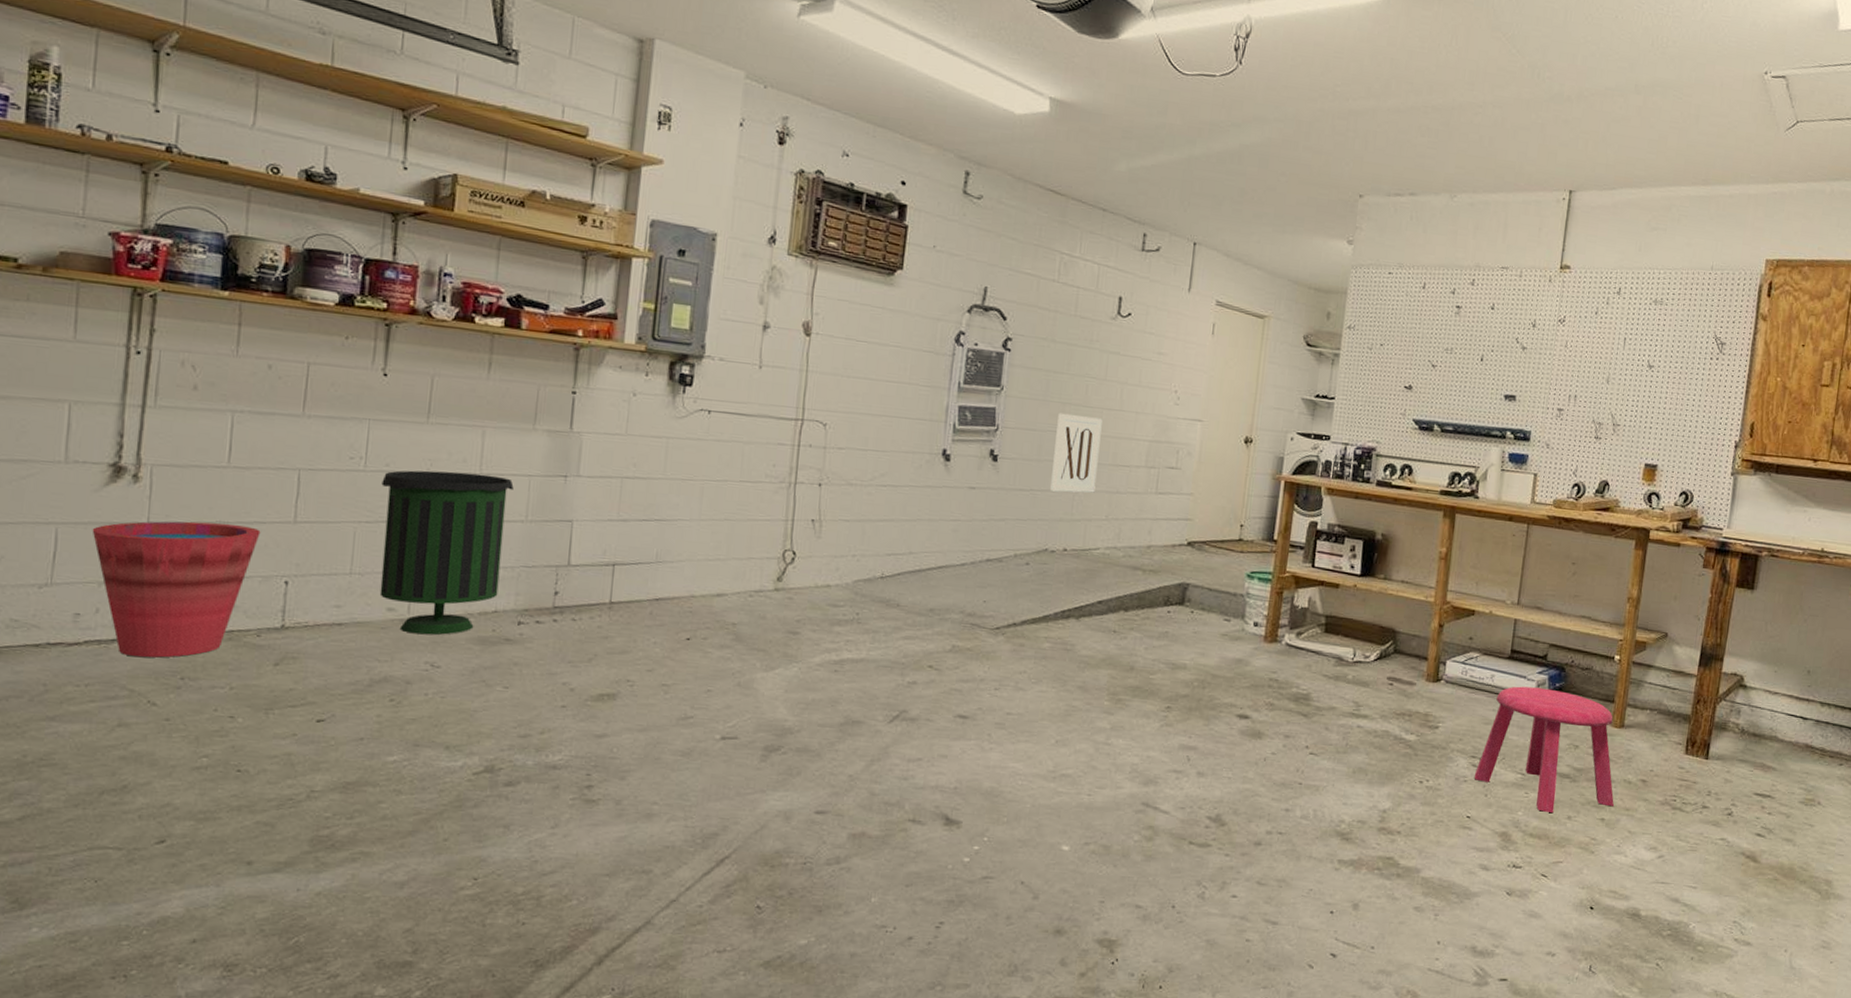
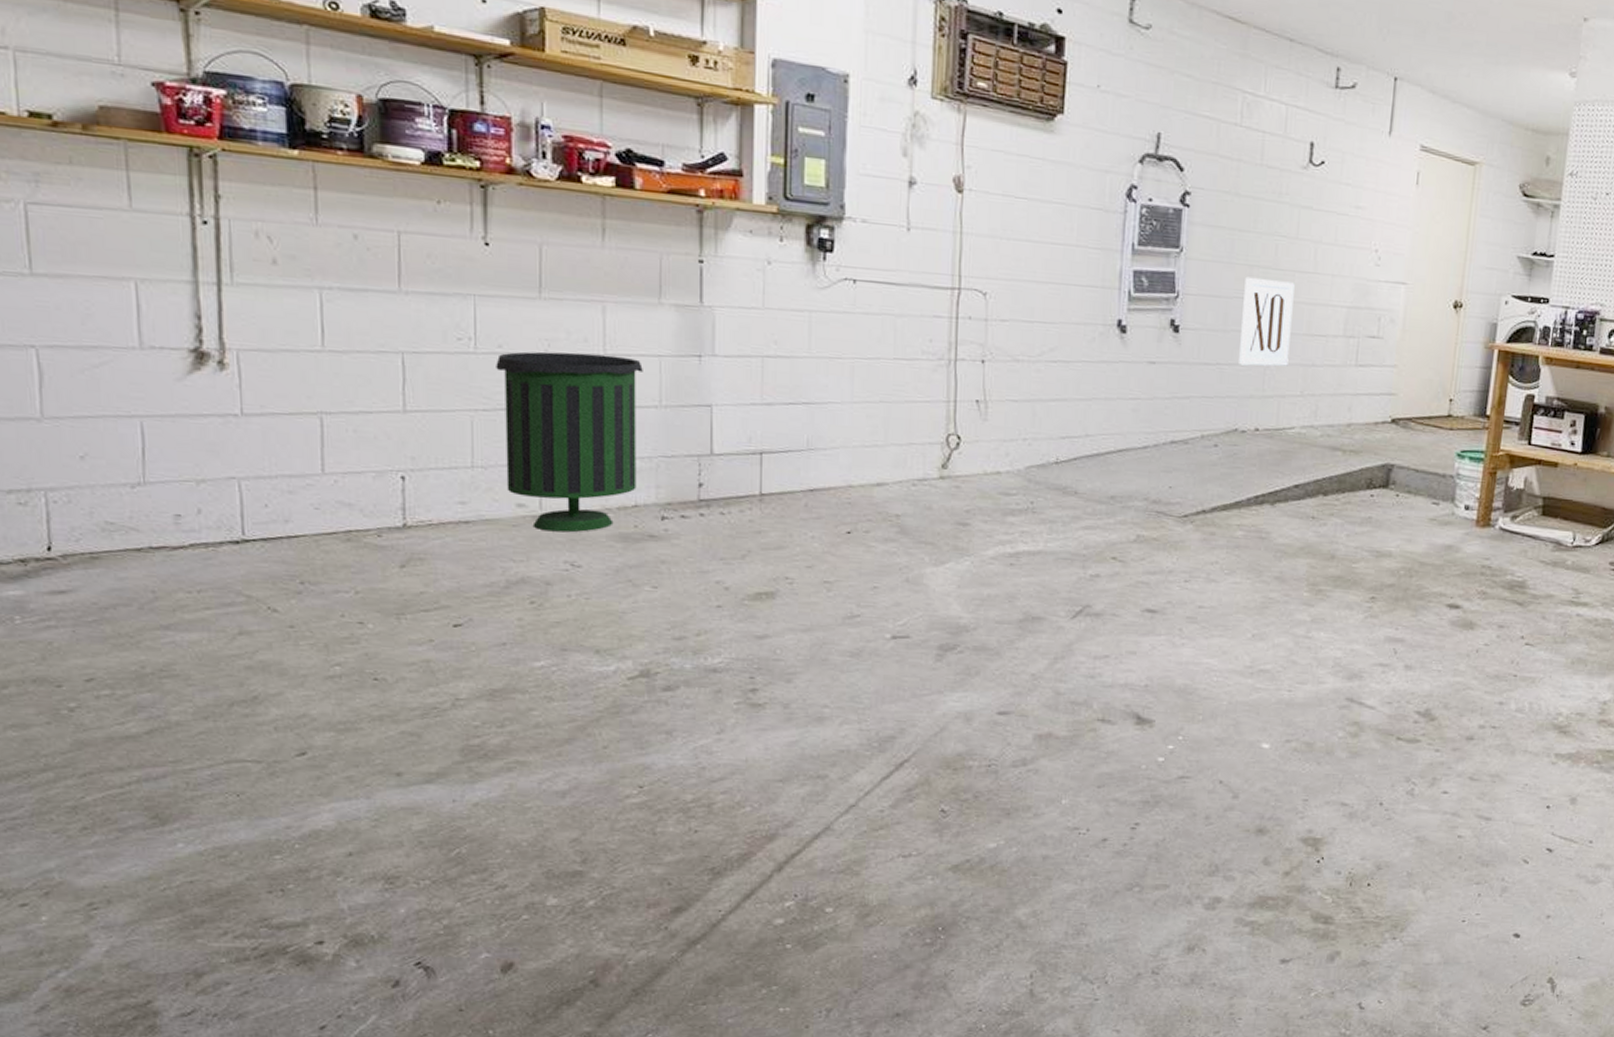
bucket: present [92,521,261,658] -> none [181,412,368,561]

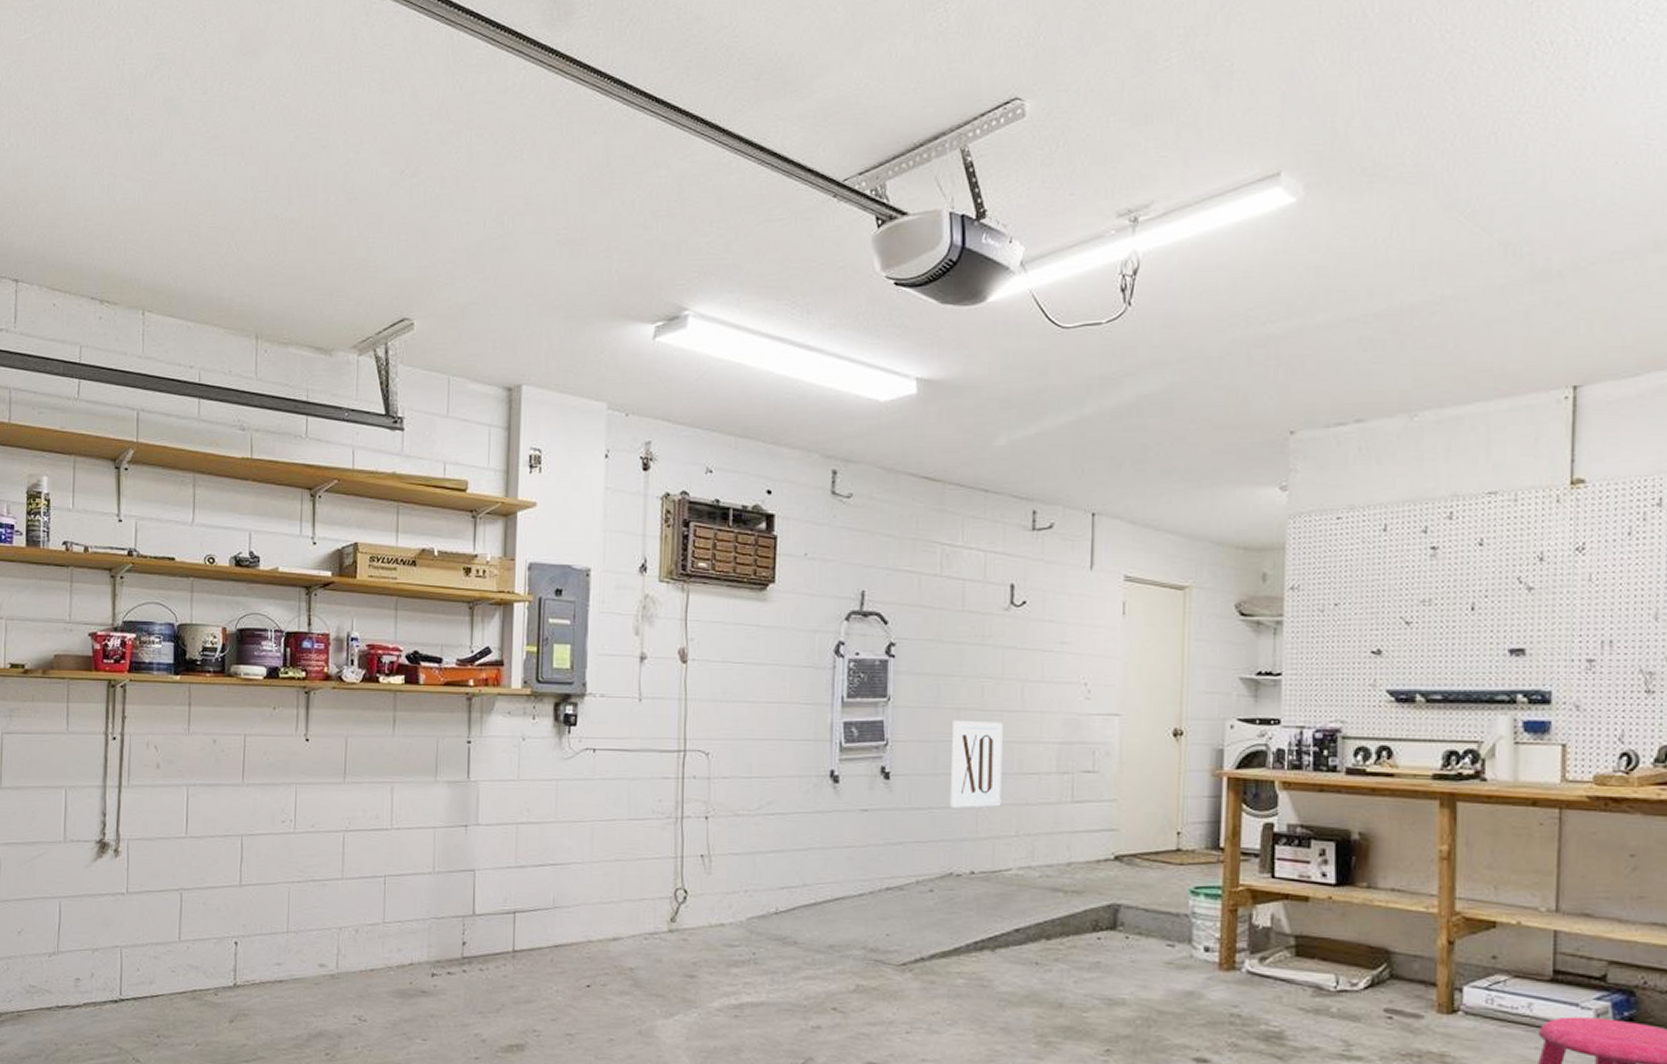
trash can: present [496,351,643,533] -> none [309,828,421,990]

